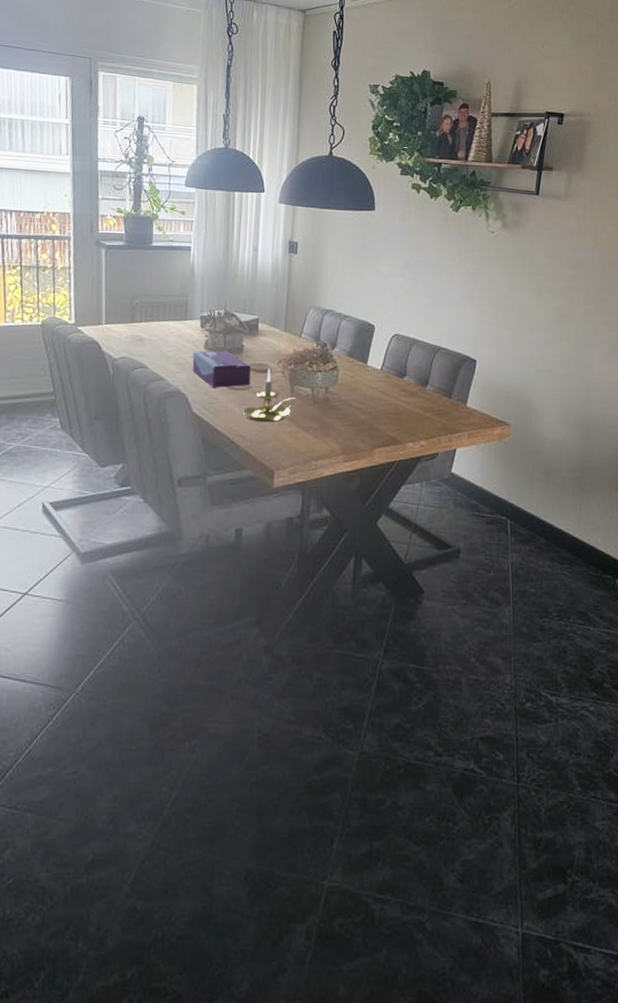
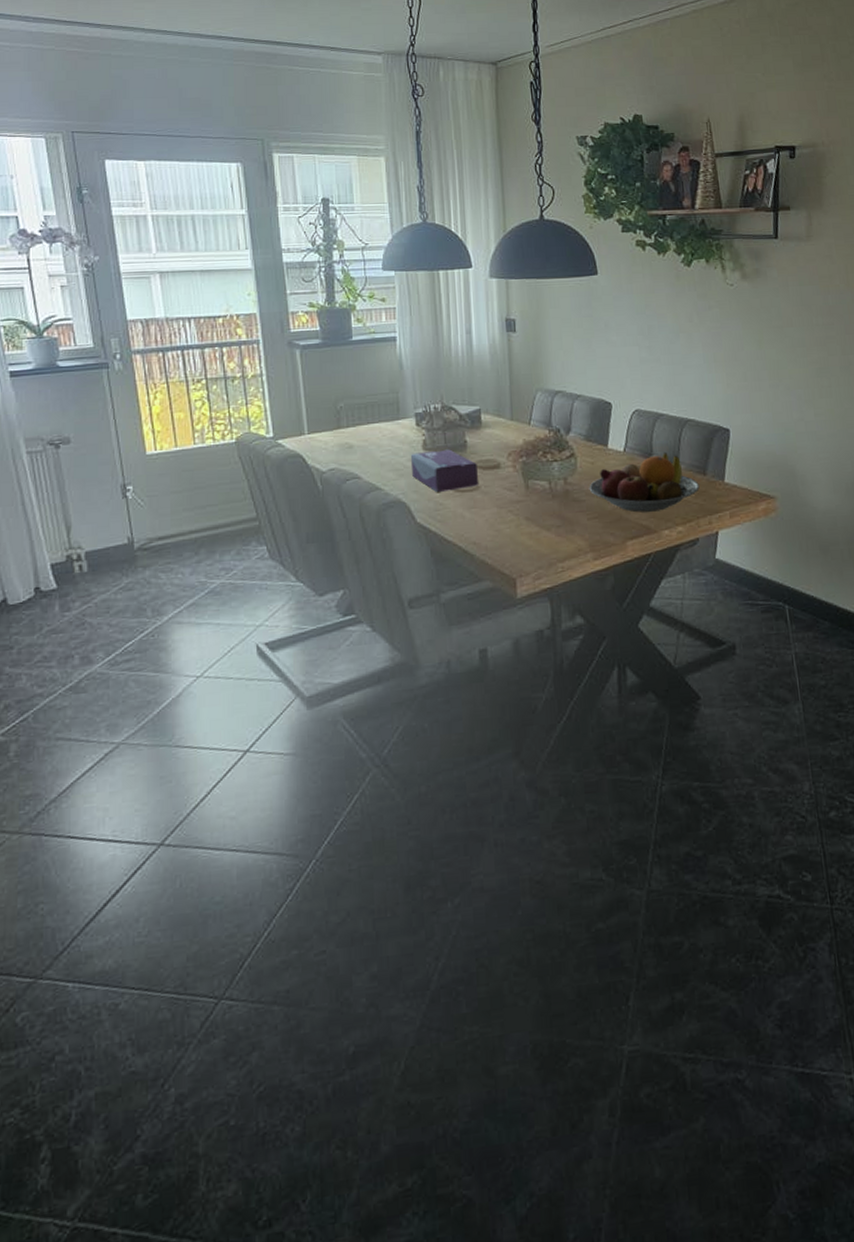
candle holder: present [243,368,296,422] -> none [474,464,532,525]
fruit bowl: none [346,373,444,425] -> present [589,451,700,513]

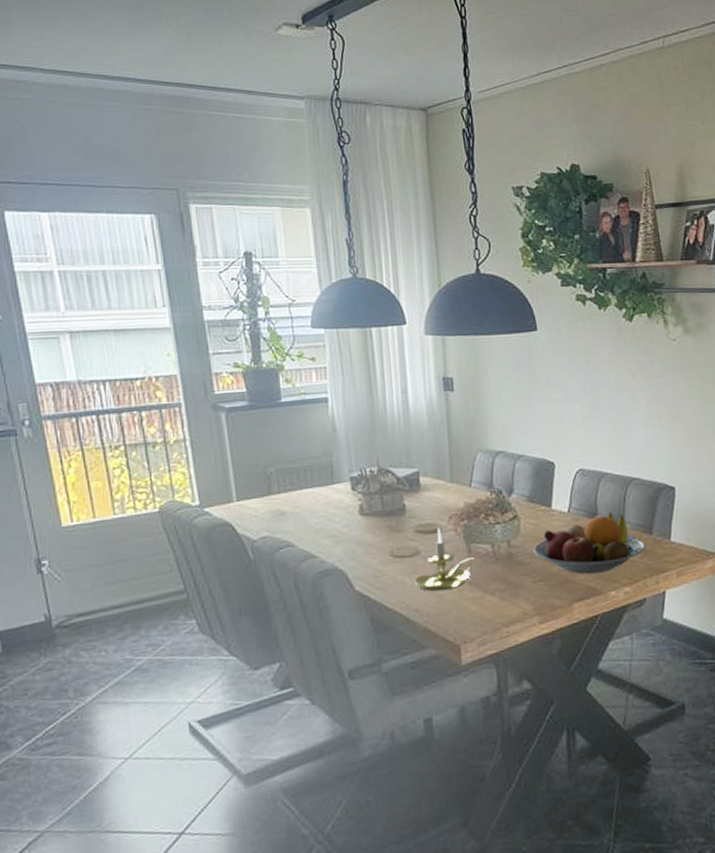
tissue box: present [410,449,478,492] -> none [346,514,419,558]
candle holder: none [474,464,532,525] -> present [415,528,475,591]

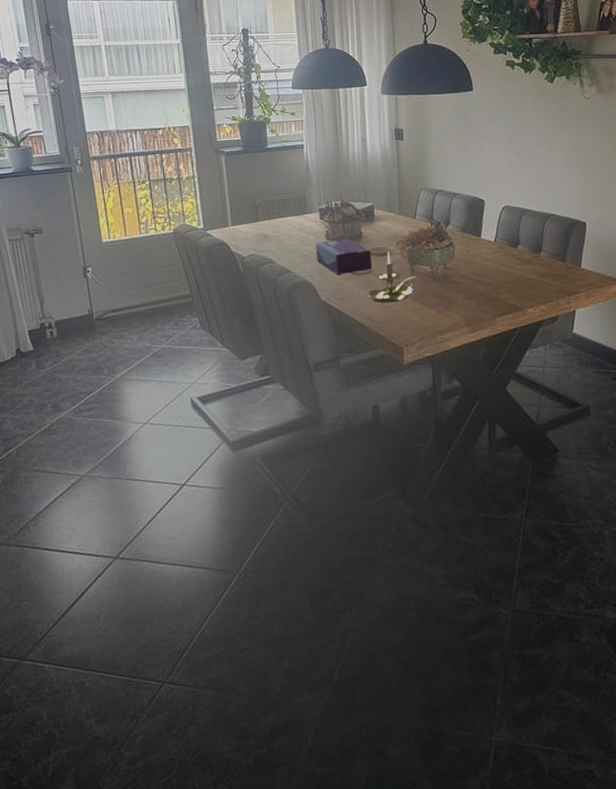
tissue box: none [346,514,419,558] -> present [315,239,372,275]
fruit bowl: present [533,511,646,574] -> none [465,241,560,293]

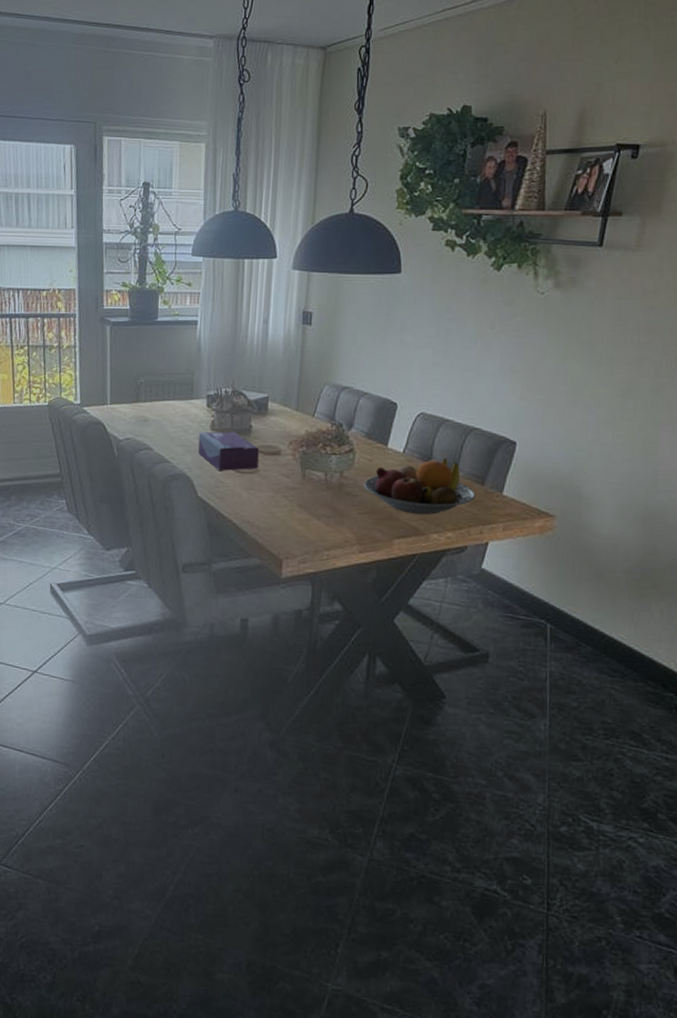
candle holder: present [368,251,417,302] -> none [251,451,308,508]
fruit bowl: none [465,241,560,293] -> present [363,457,476,515]

